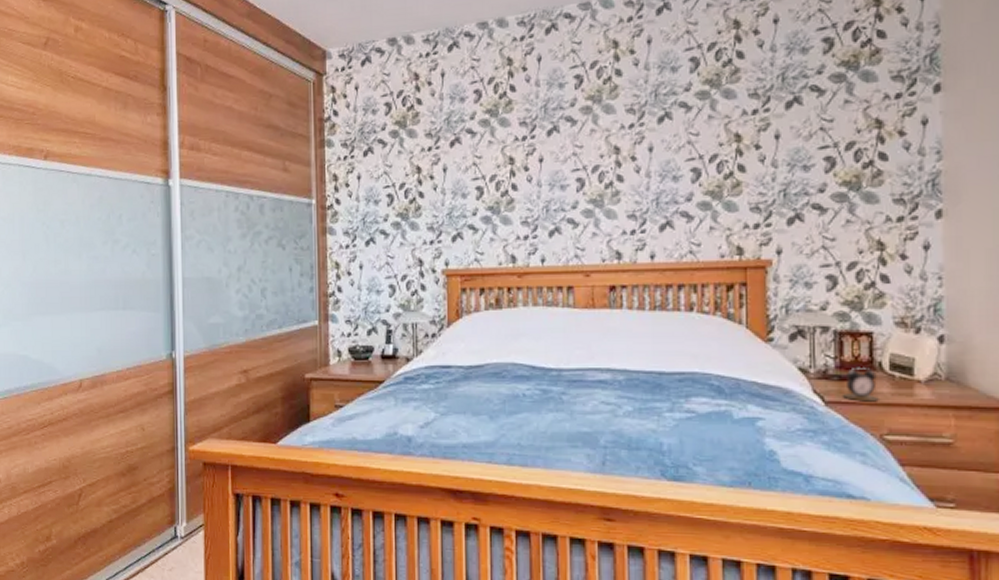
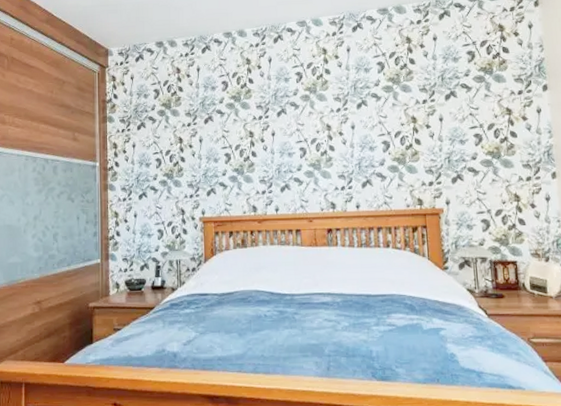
alarm clock: present [843,368,879,402] -> none [500,288,525,314]

